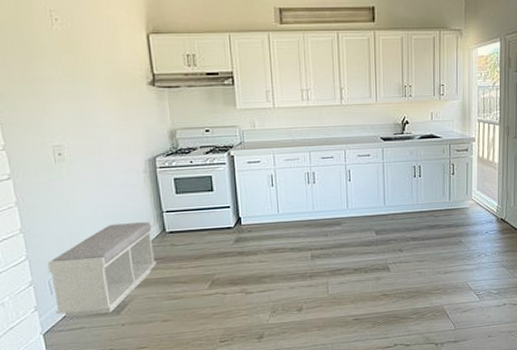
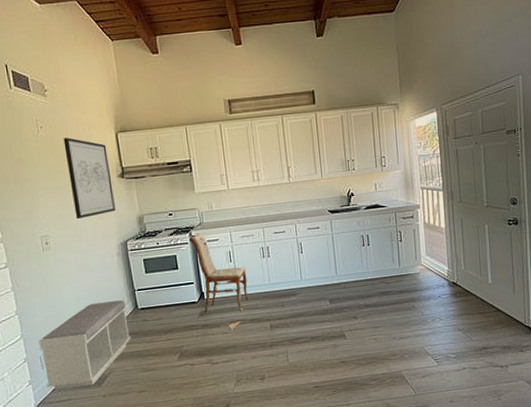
wall art: none [83,34,144,130] -> present [63,137,116,220]
dining chair: none [227,154,290,258] -> present [189,233,249,330]

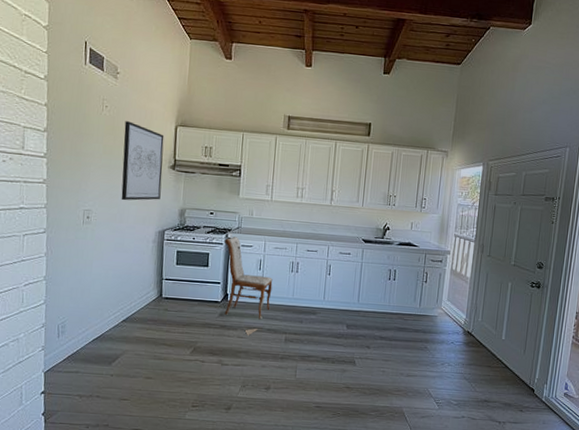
bench: present [39,300,131,390] -> none [58,283,151,363]

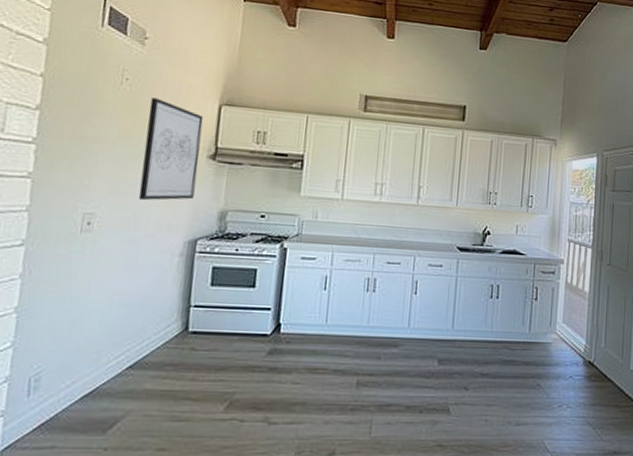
dining chair: present [224,237,273,335] -> none [275,247,342,380]

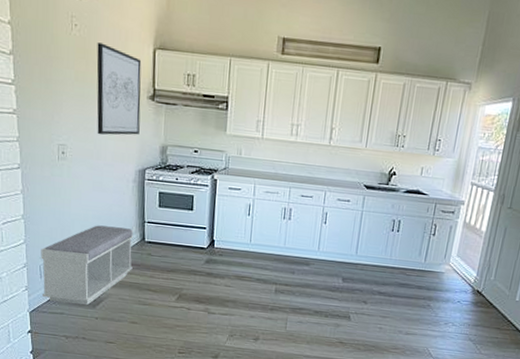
bench: none [24,314,173,431] -> present [41,225,133,306]

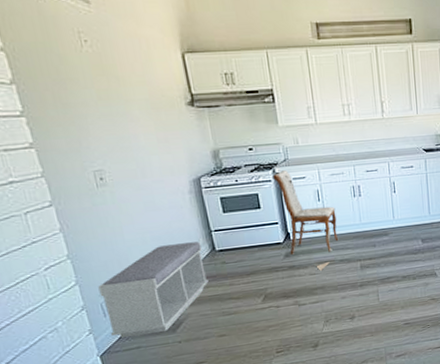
wall art: present [96,42,142,135] -> none [115,55,185,153]
dining chair: none [210,178,263,285] -> present [273,170,339,271]

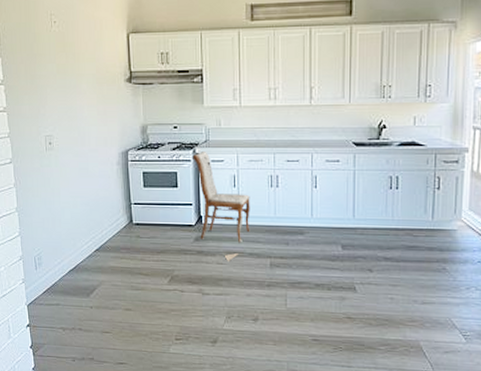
bench: present [98,241,209,339] -> none [35,211,123,295]

